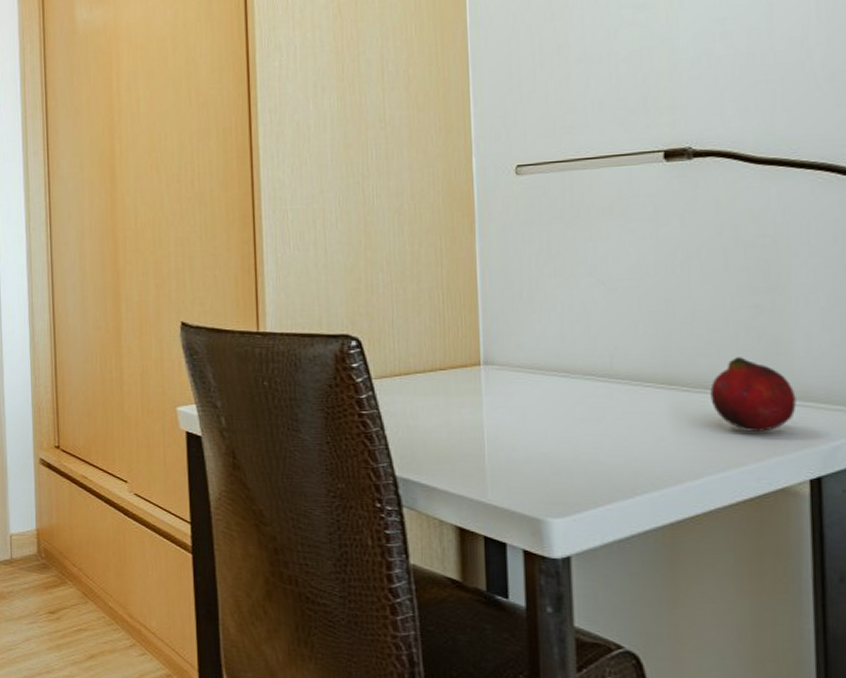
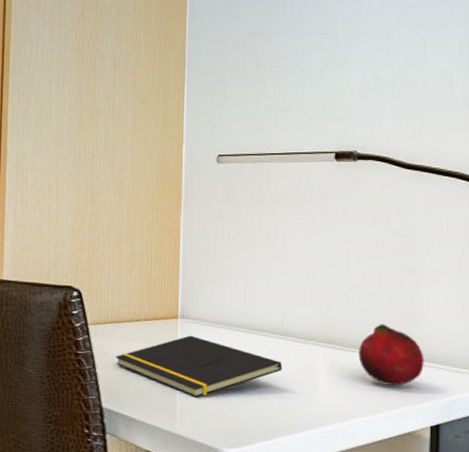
notepad: none [407,384,615,459] -> present [115,335,282,398]

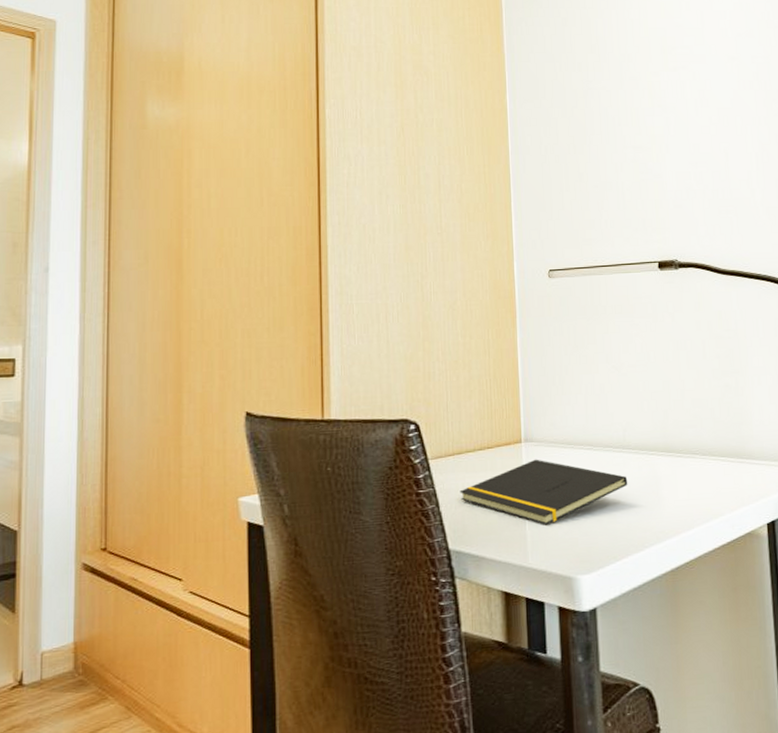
fruit: present [358,324,424,386] -> none [696,427,756,488]

